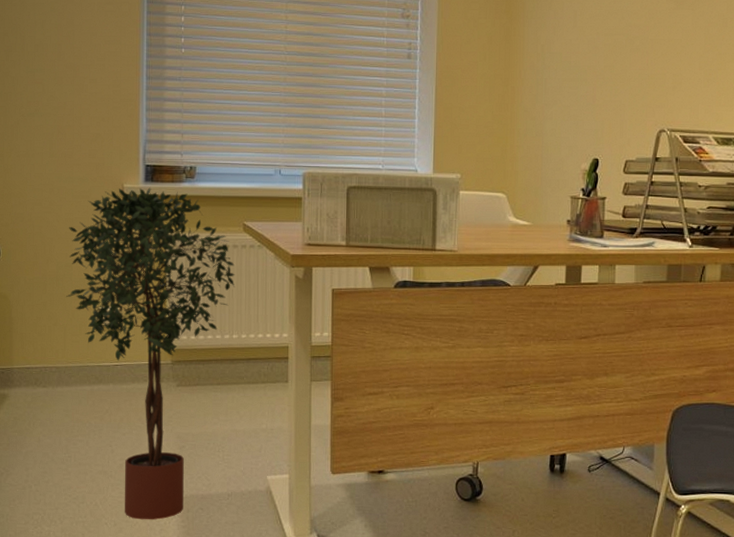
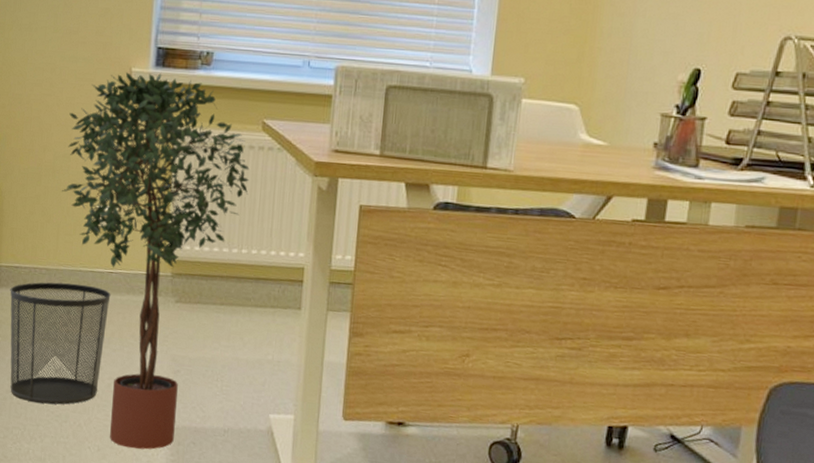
waste bin: none [23,378,117,489] -> present [10,282,111,405]

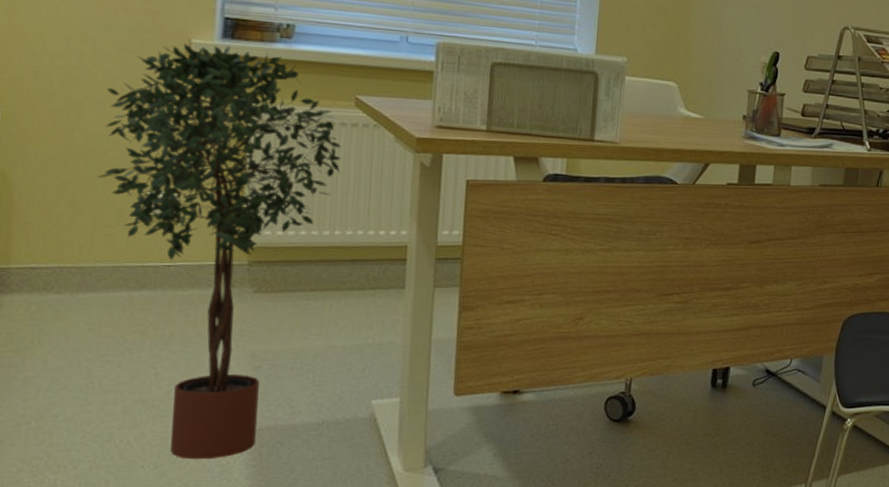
waste bin: present [10,282,111,405] -> none [24,281,169,424]

